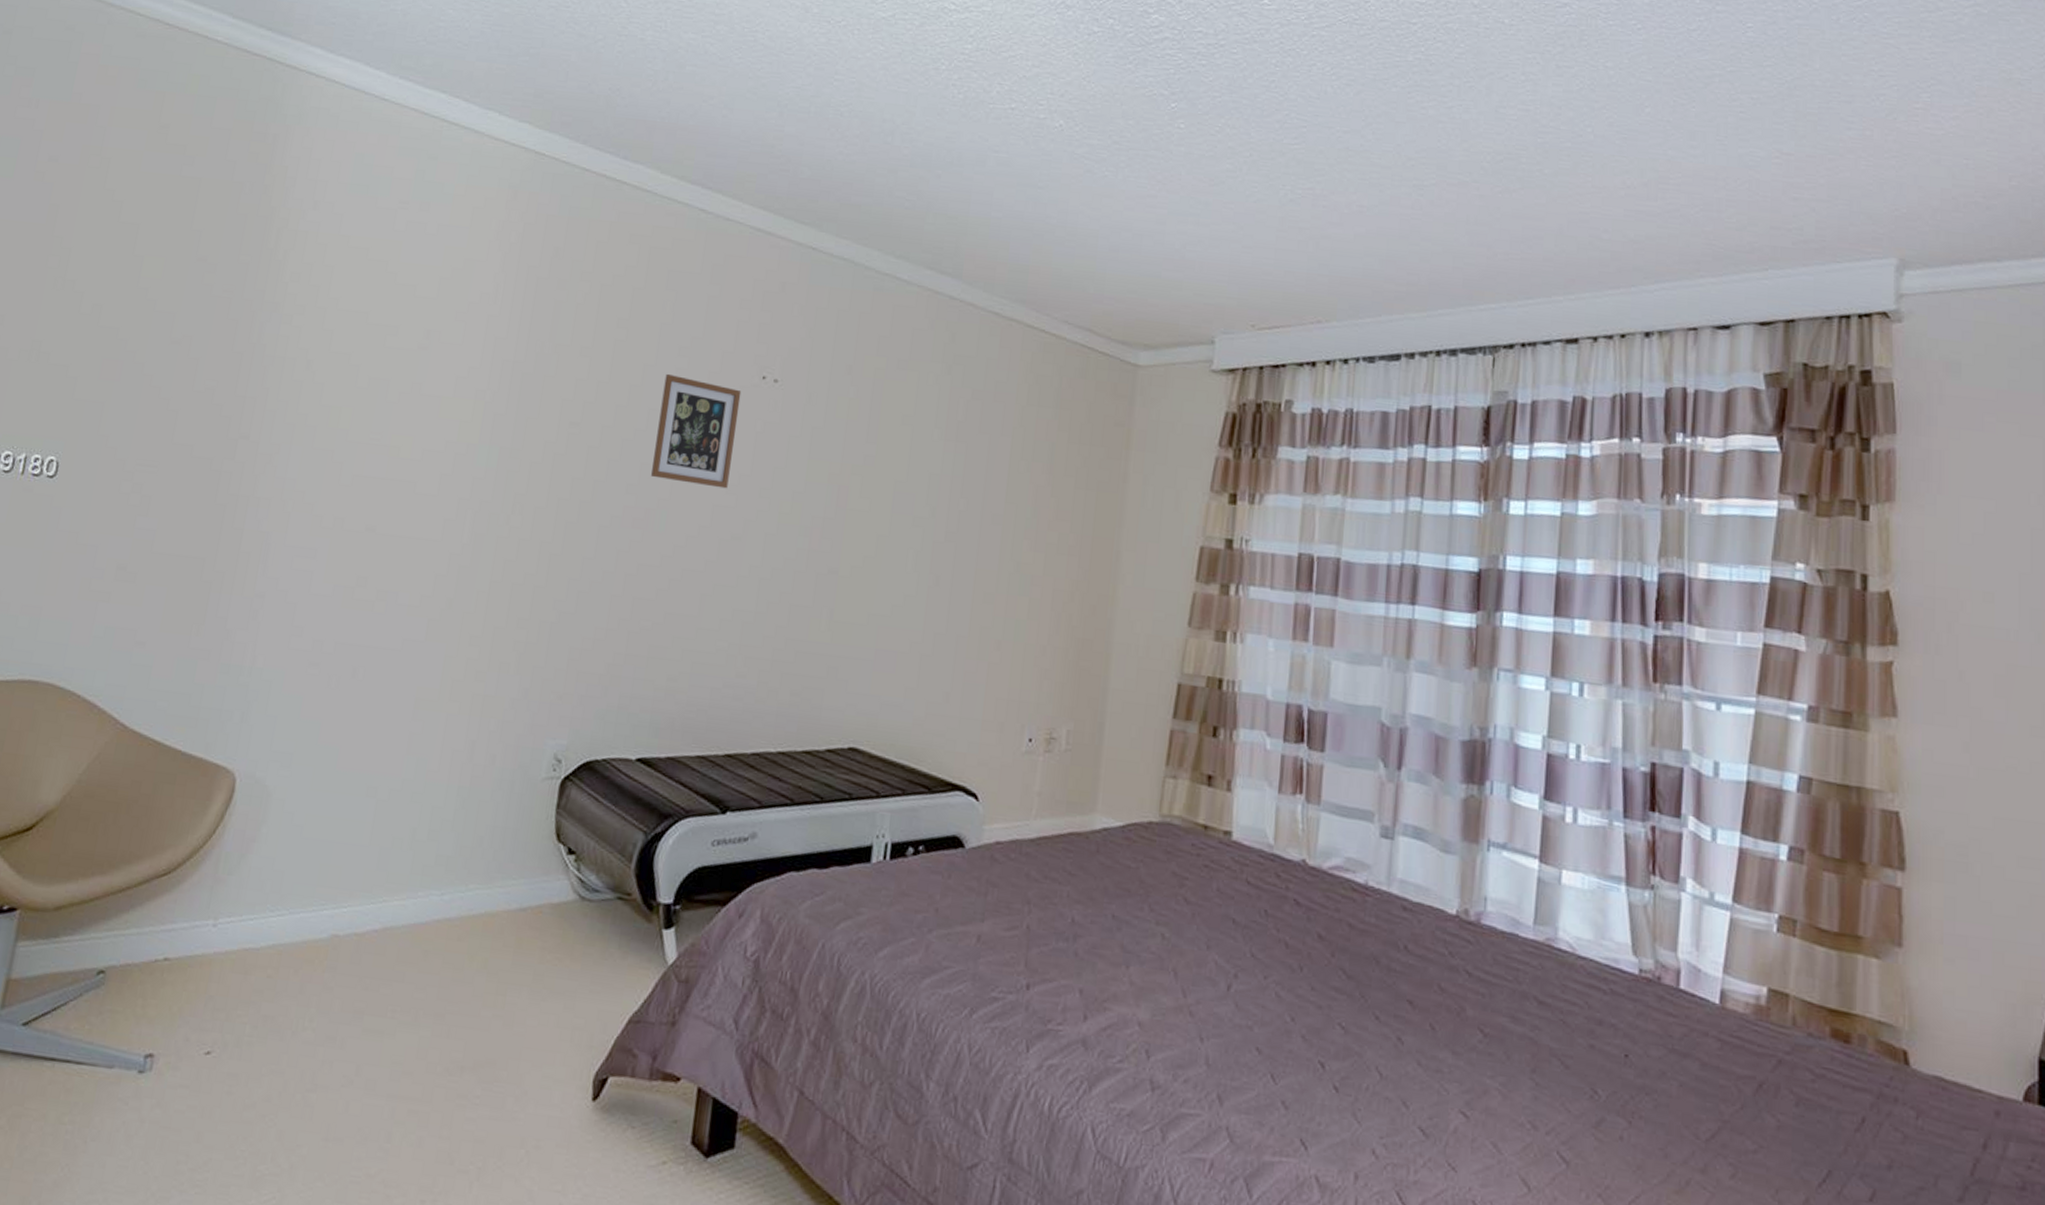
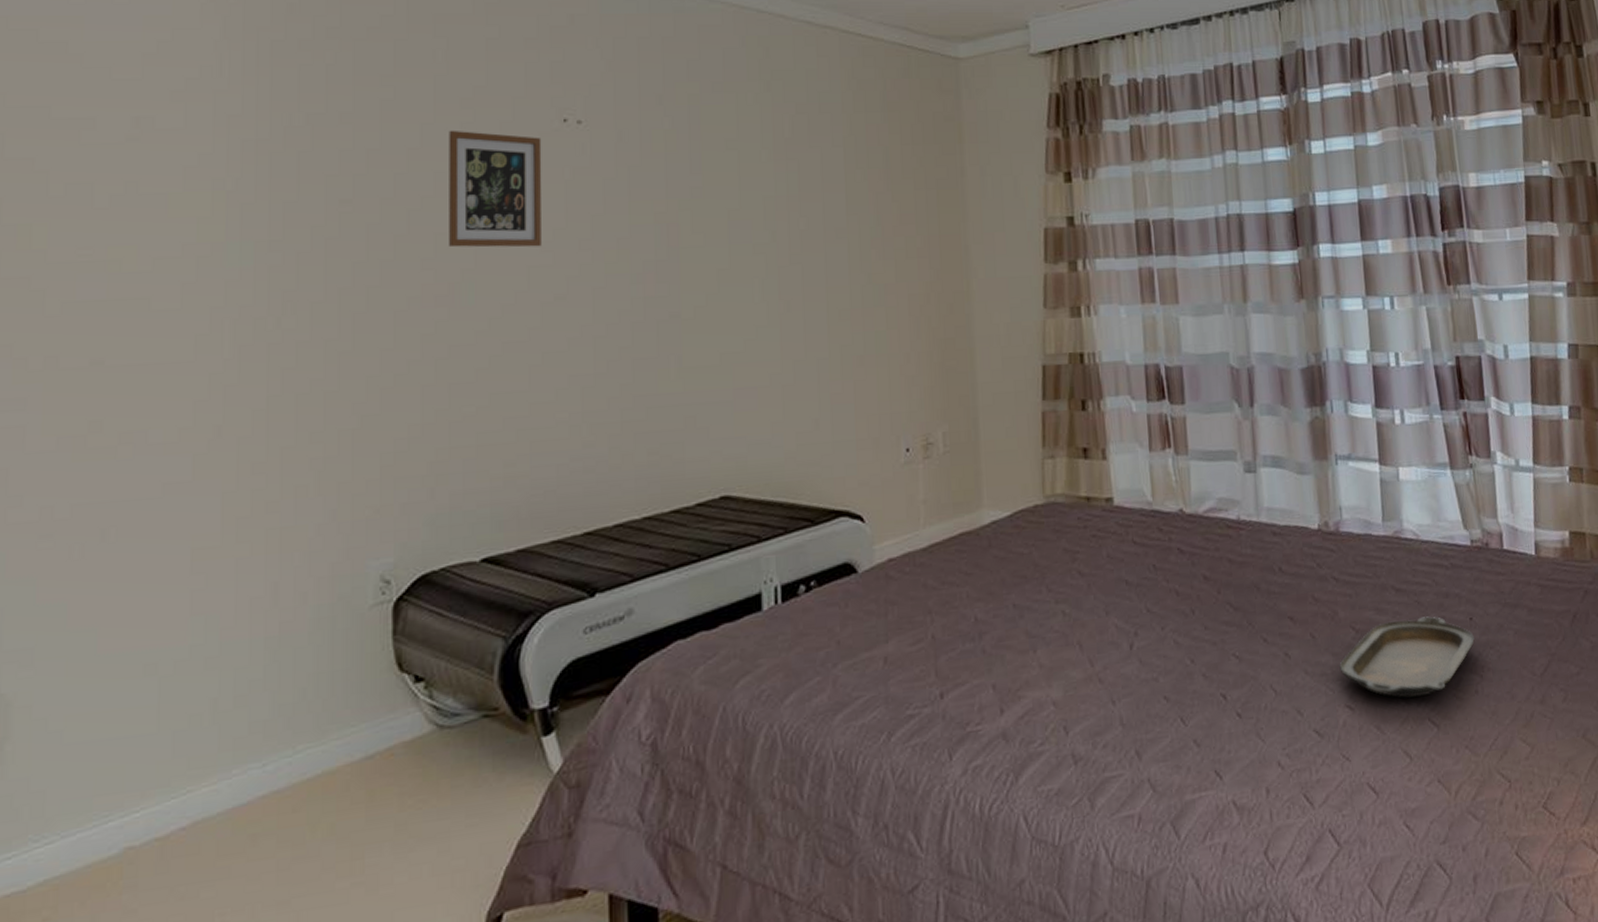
serving tray: none [1458,1033,1628,1126] -> present [1339,616,1475,699]

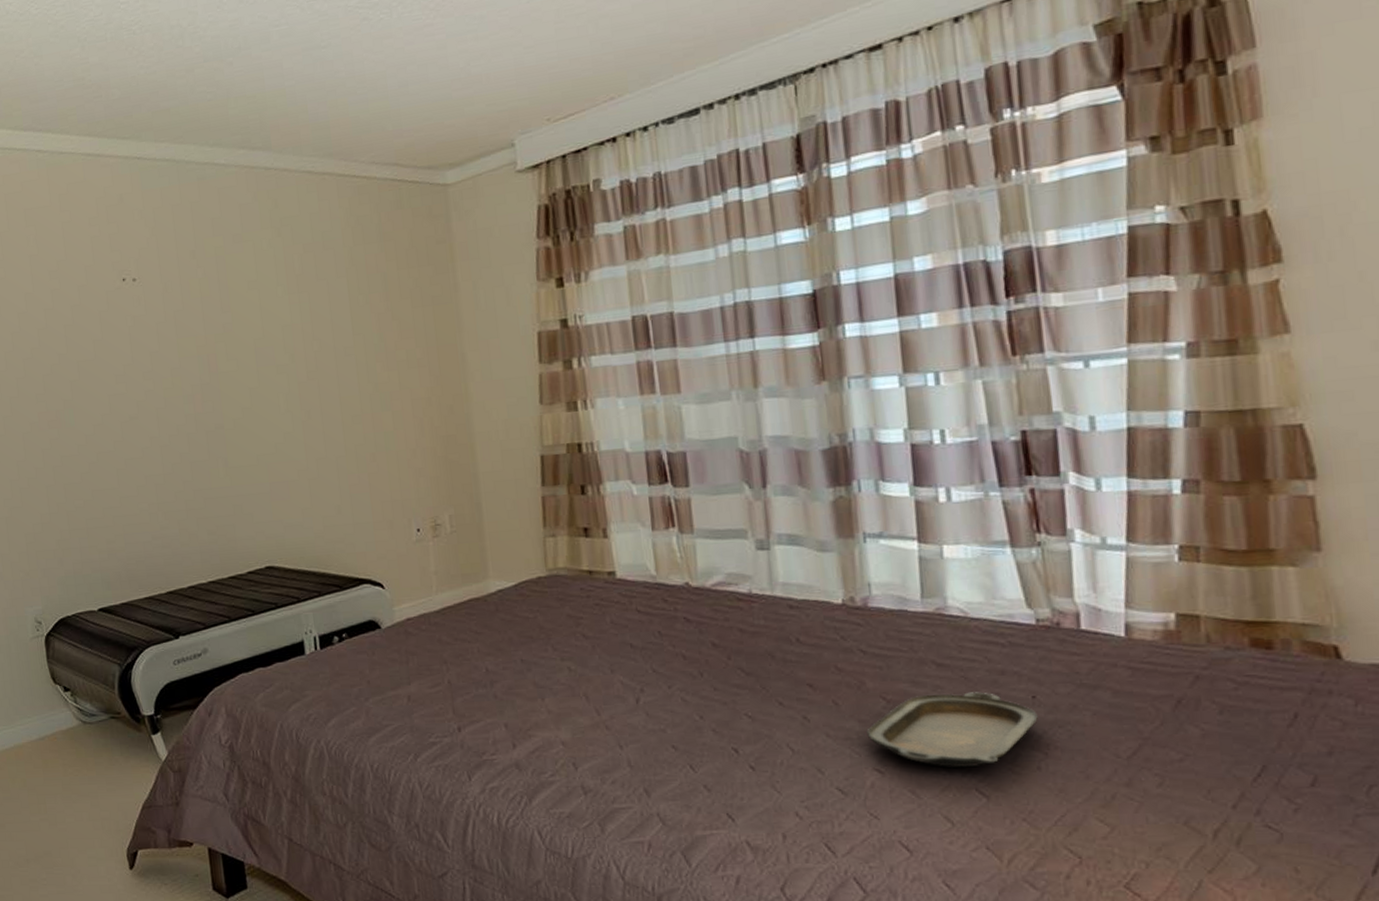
picture frame: present [449,130,542,248] -> none [44,295,117,385]

